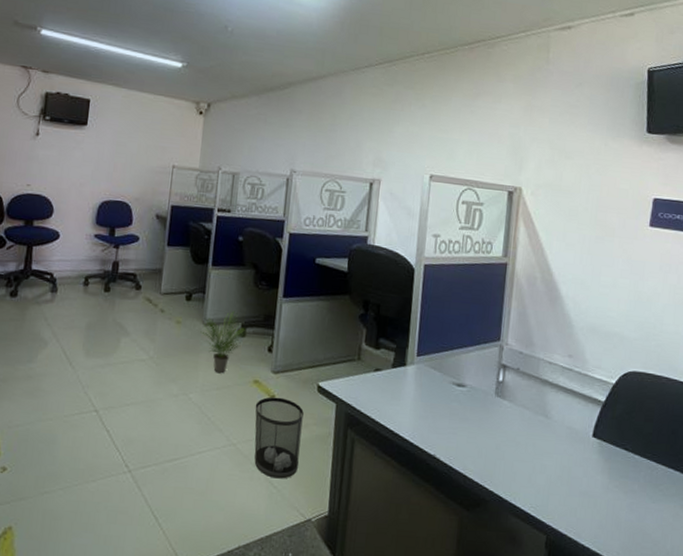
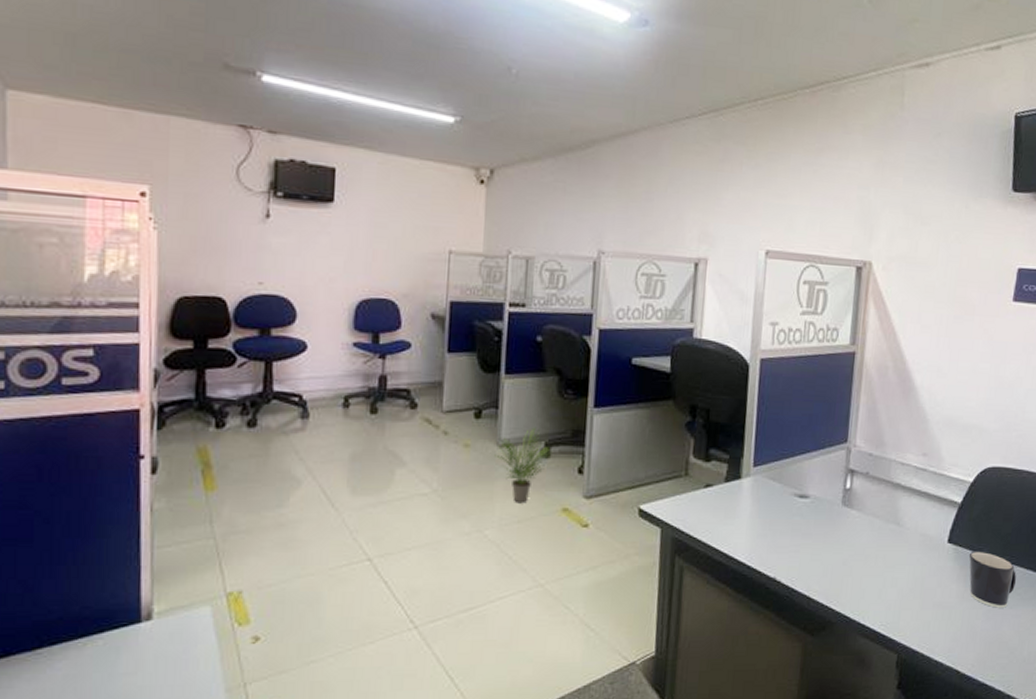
waste bin: present [254,397,304,479] -> none [565,526,623,620]
mug: none [612,446,658,502] -> present [968,551,1016,608]

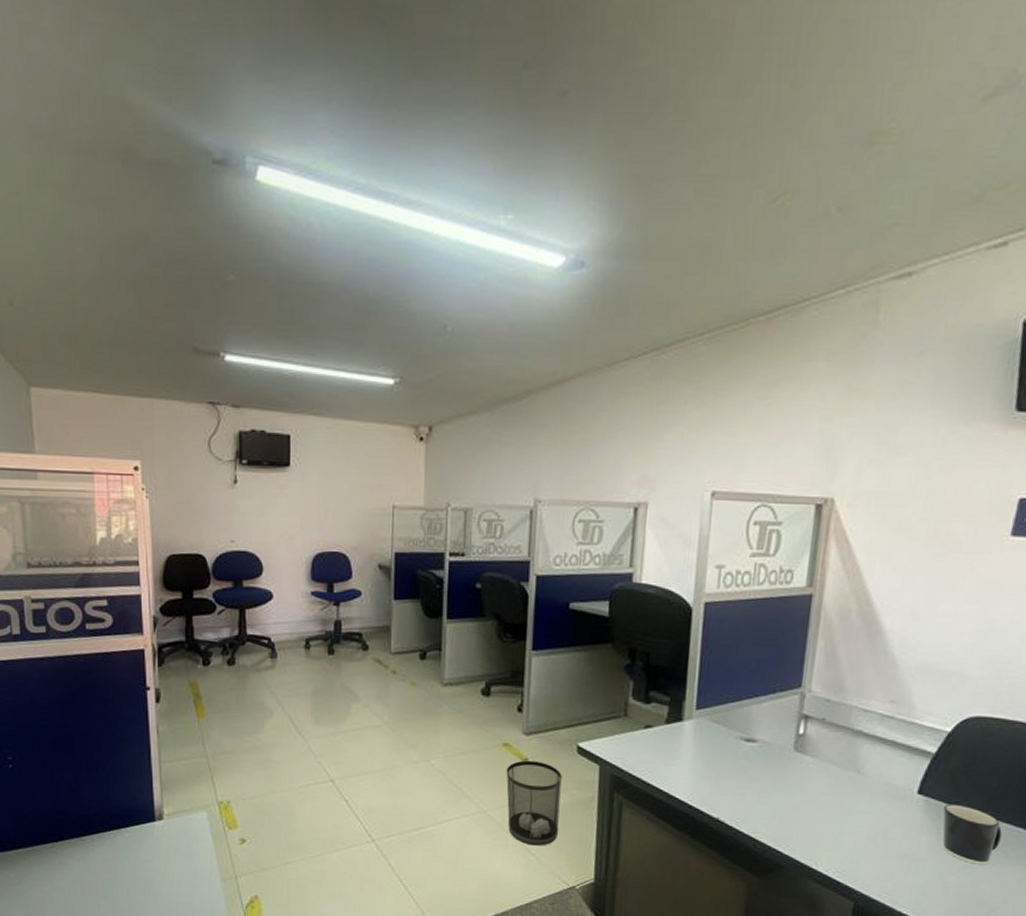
potted plant: present [494,427,554,504] -> none [439,668,494,737]
waste bin: none [565,526,623,620] -> present [506,760,562,846]

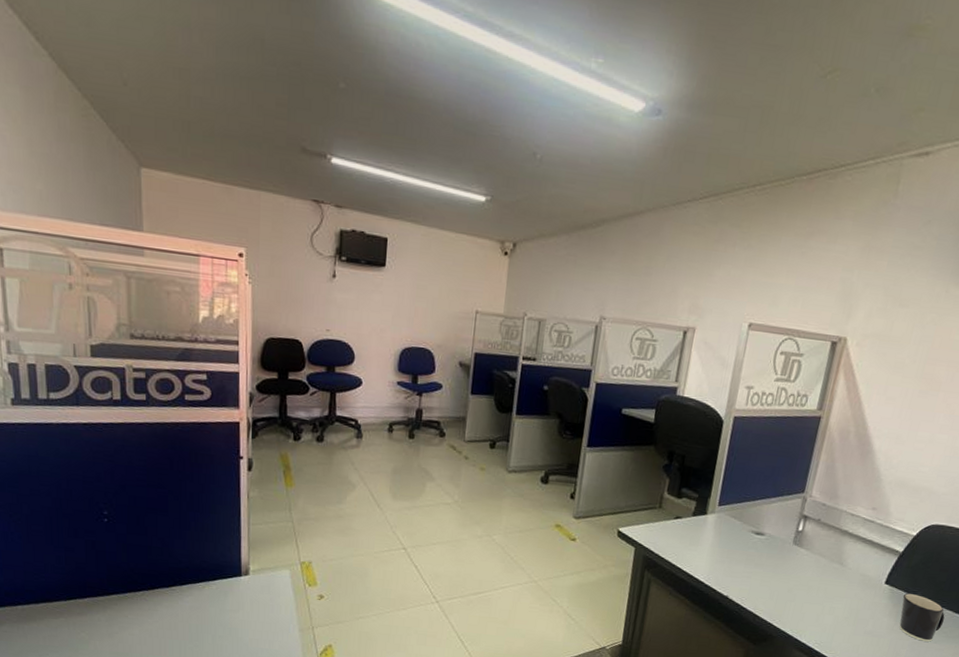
waste bin: present [506,760,562,846] -> none [554,540,603,613]

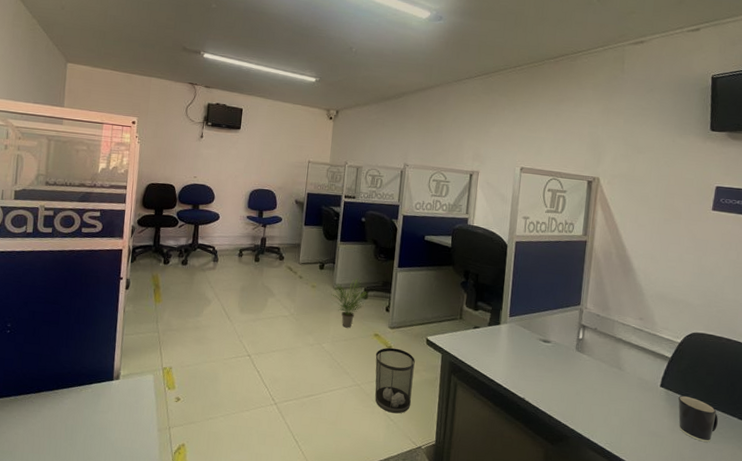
potted plant: none [504,459,552,518] -> present [331,277,370,328]
waste bin: none [554,540,603,613] -> present [375,347,415,414]

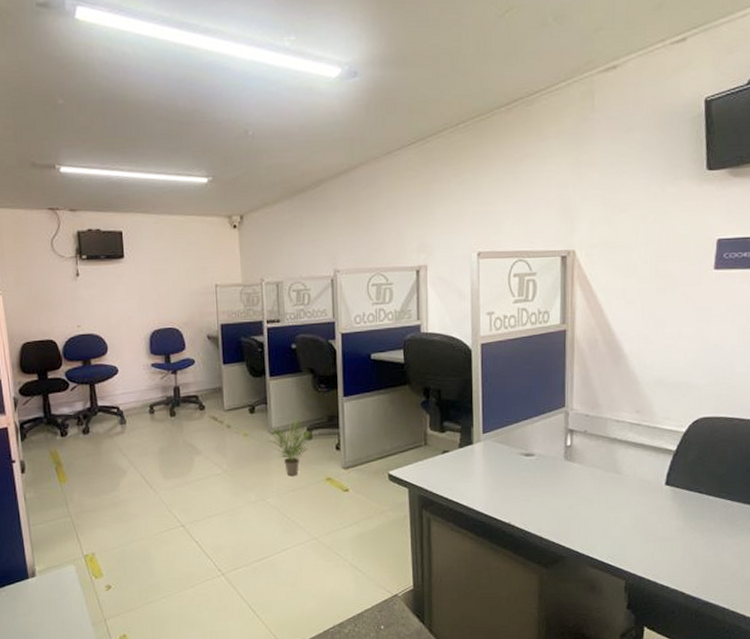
waste bin: present [375,347,415,414] -> none [331,490,379,563]
mug: present [677,395,718,442] -> none [686,490,734,538]

